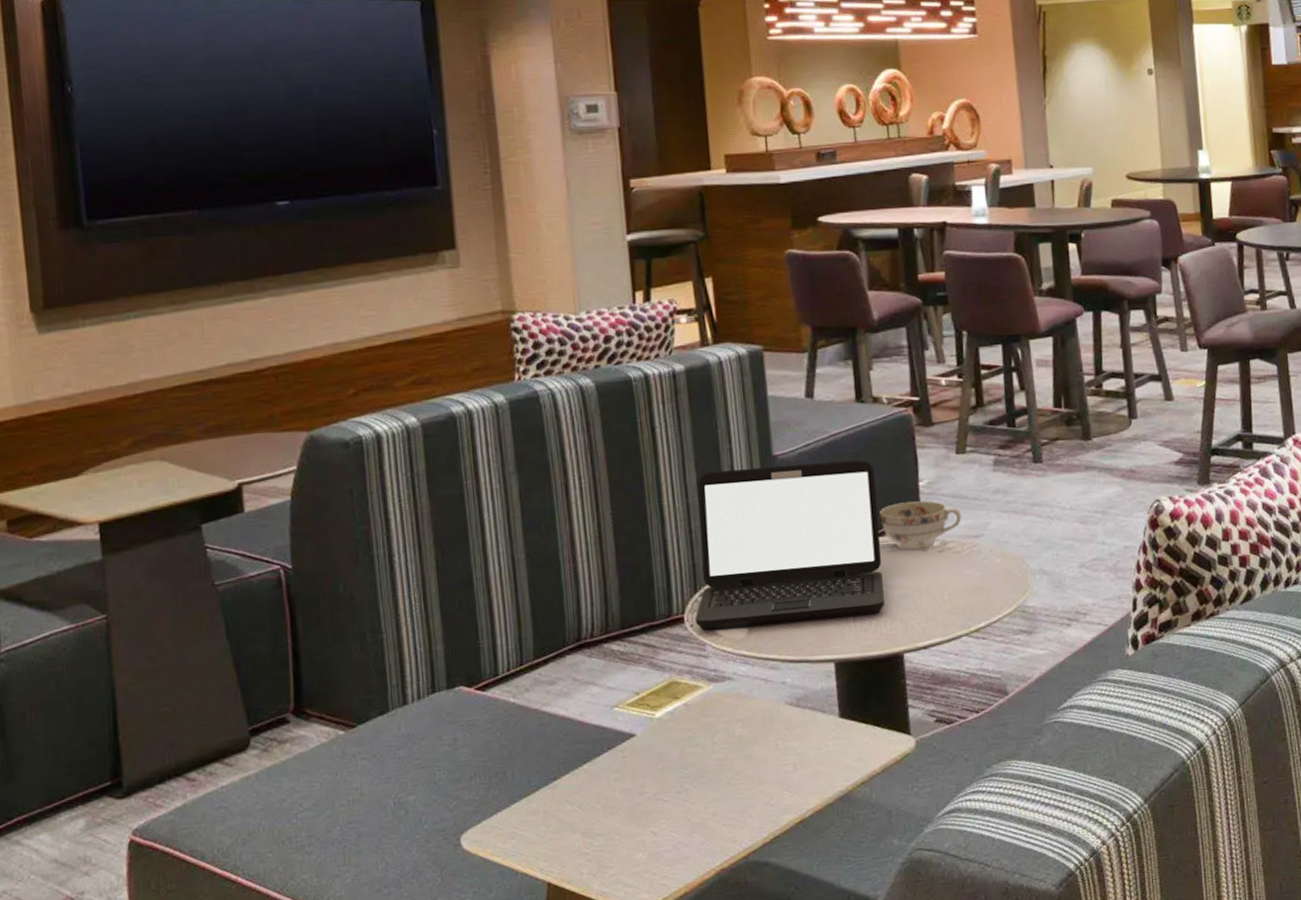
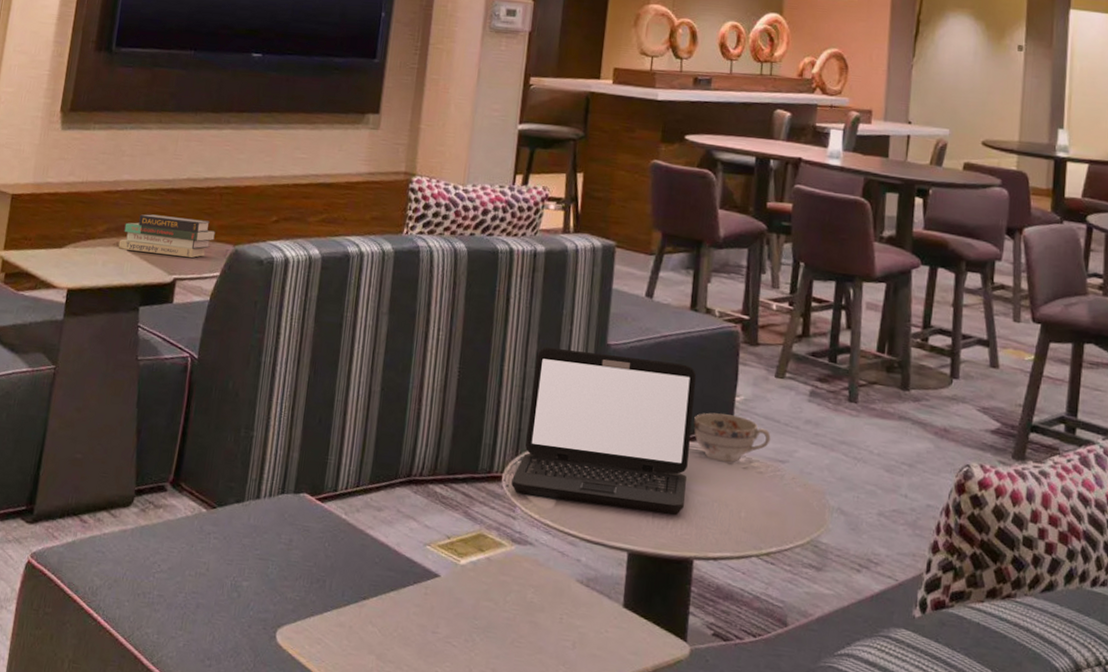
books: none [154,409,280,463] -> present [118,214,215,259]

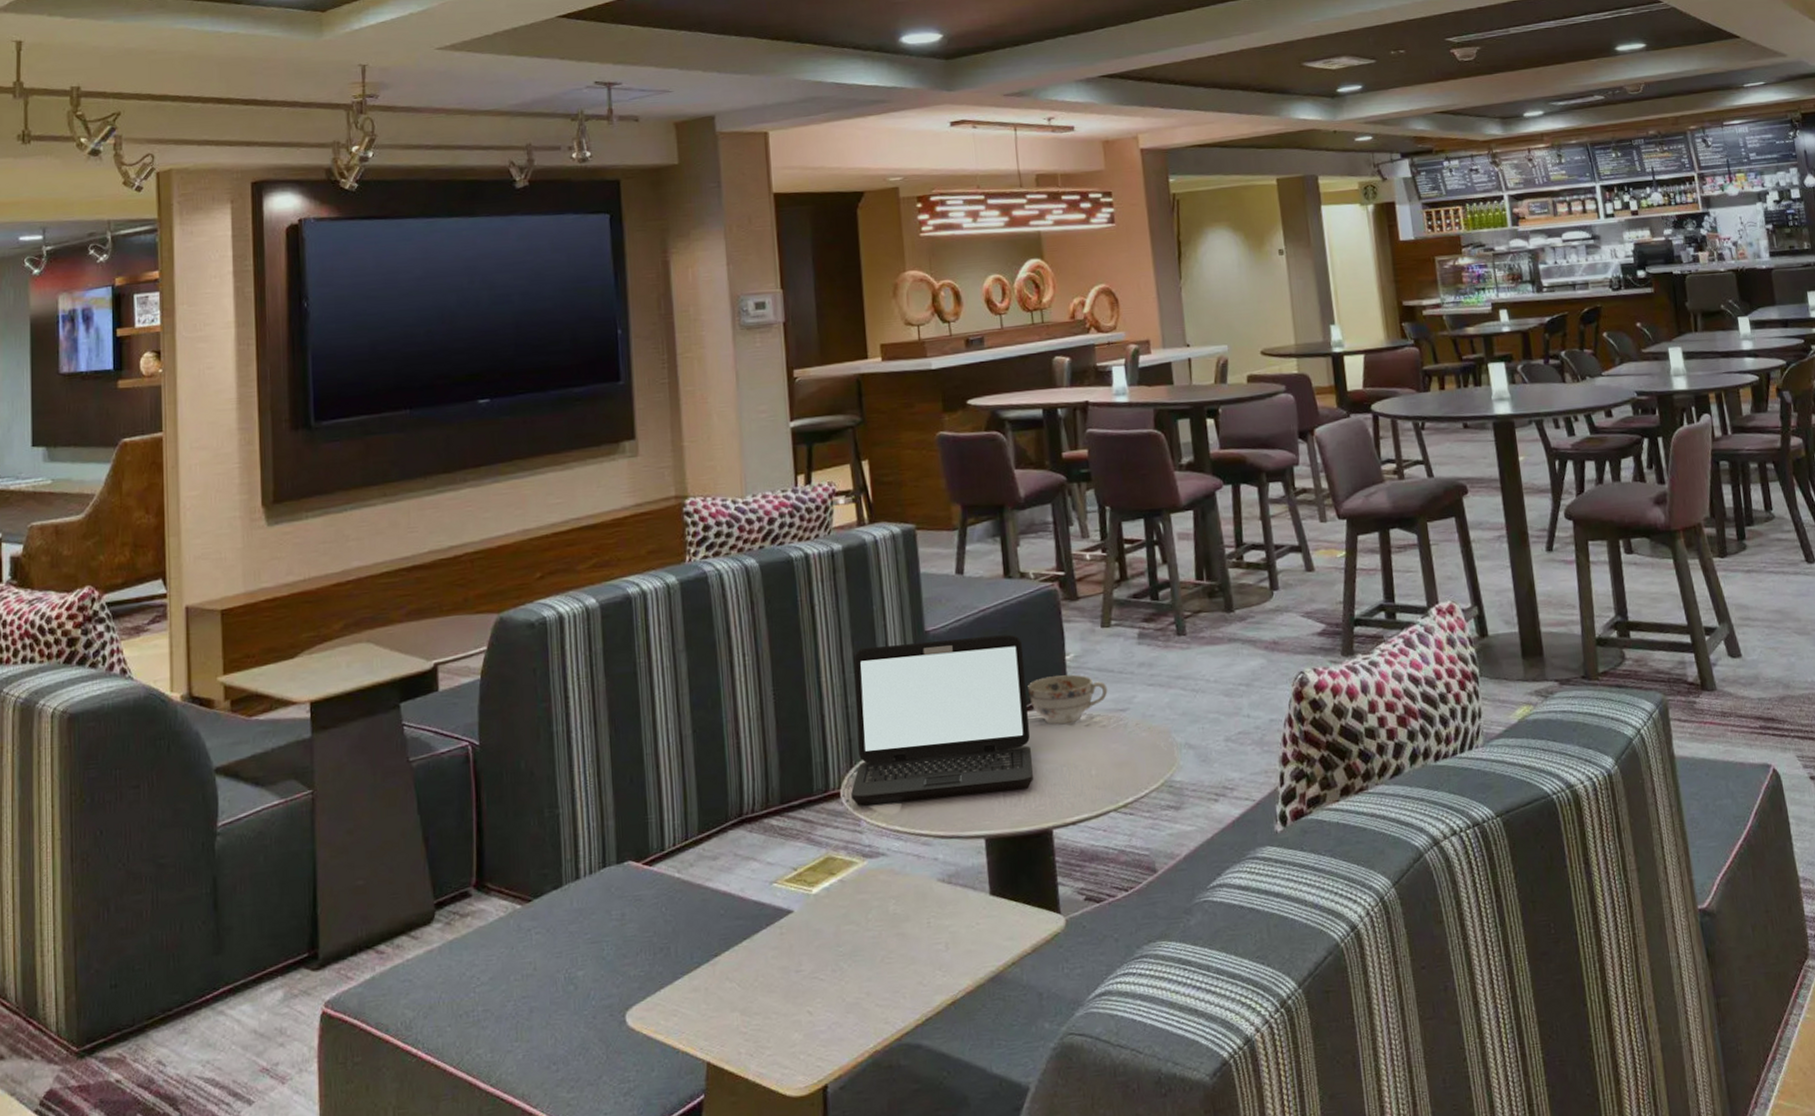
books: present [118,214,215,259] -> none [361,592,473,645]

